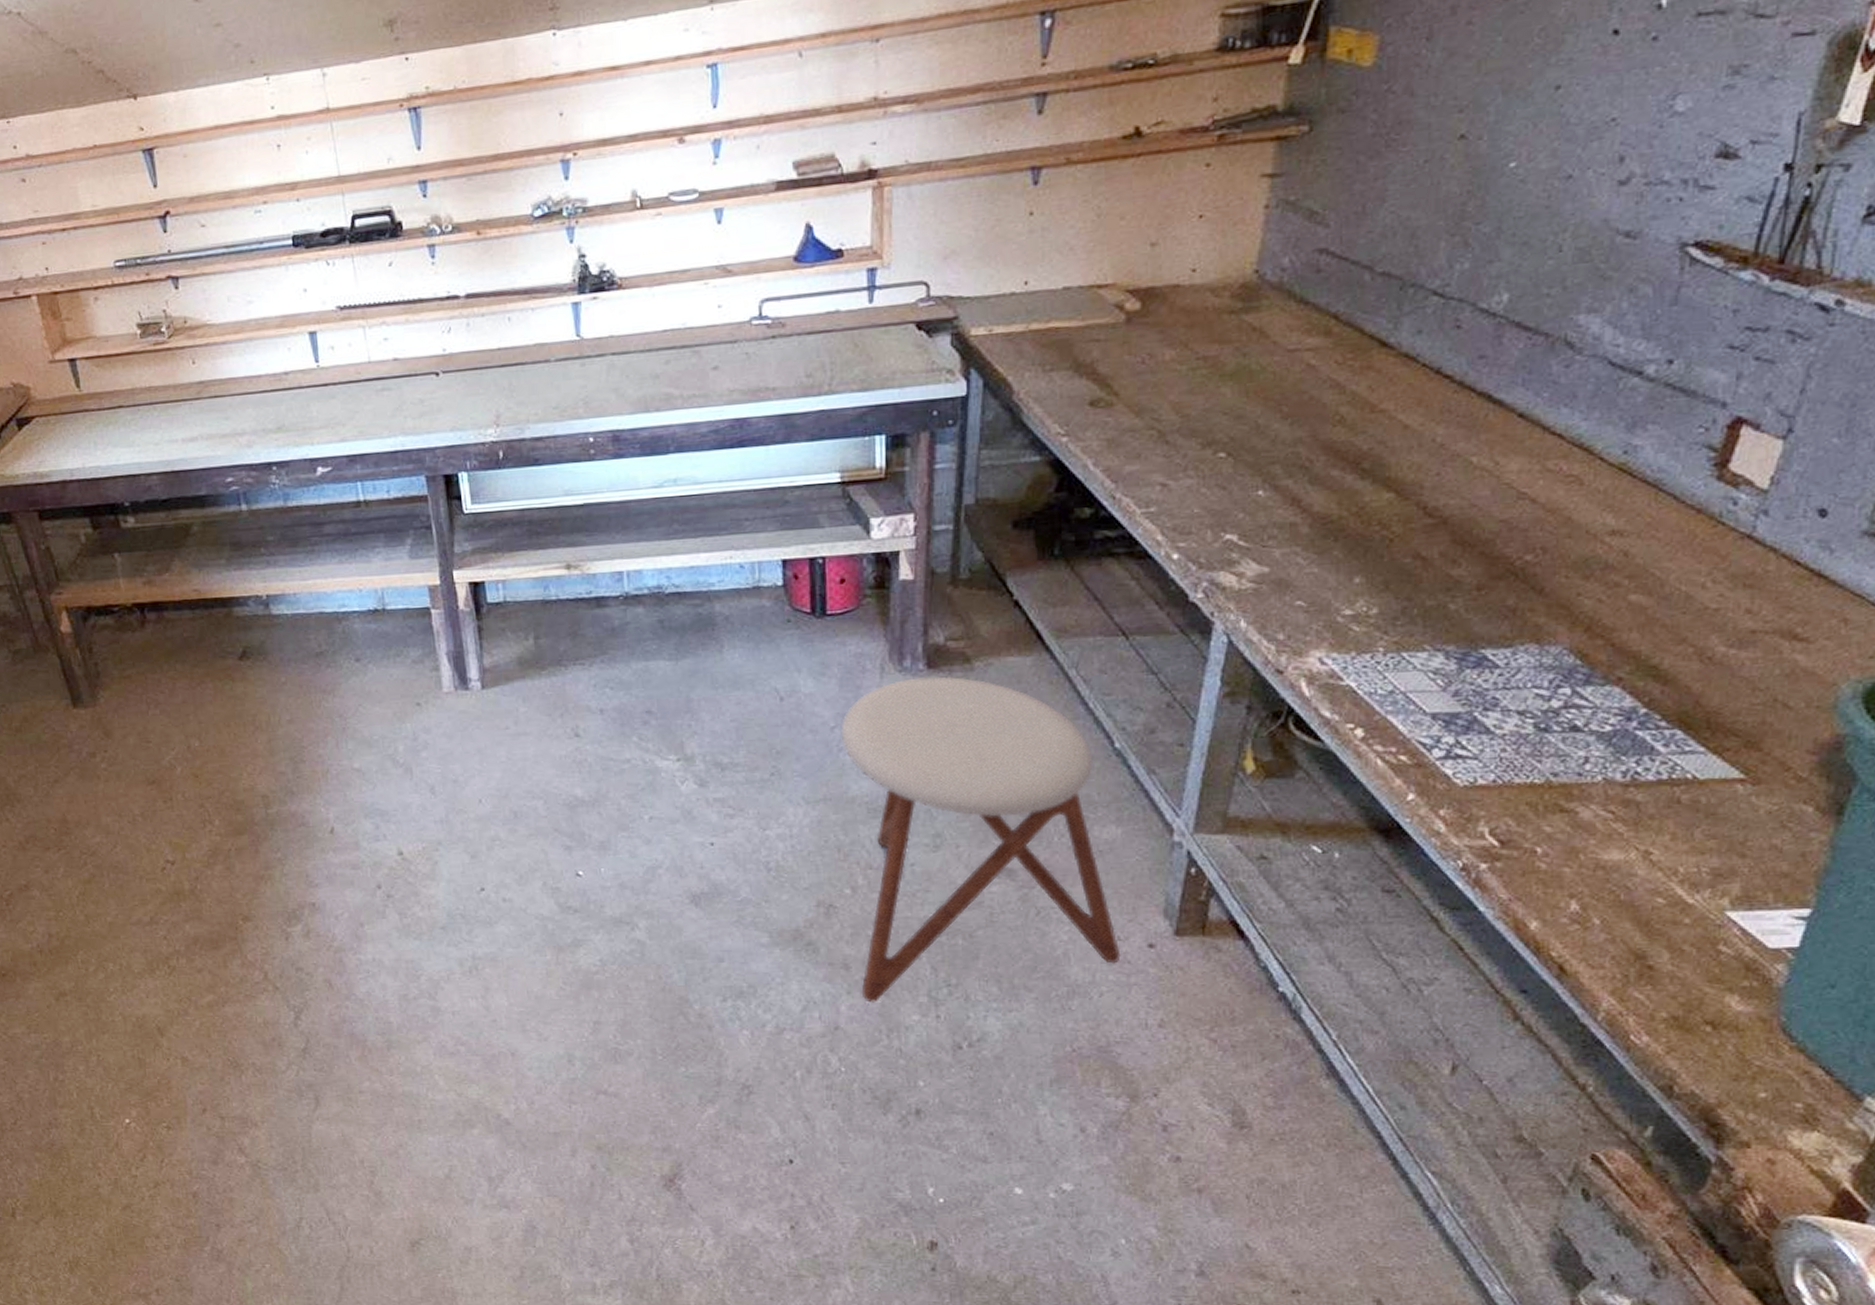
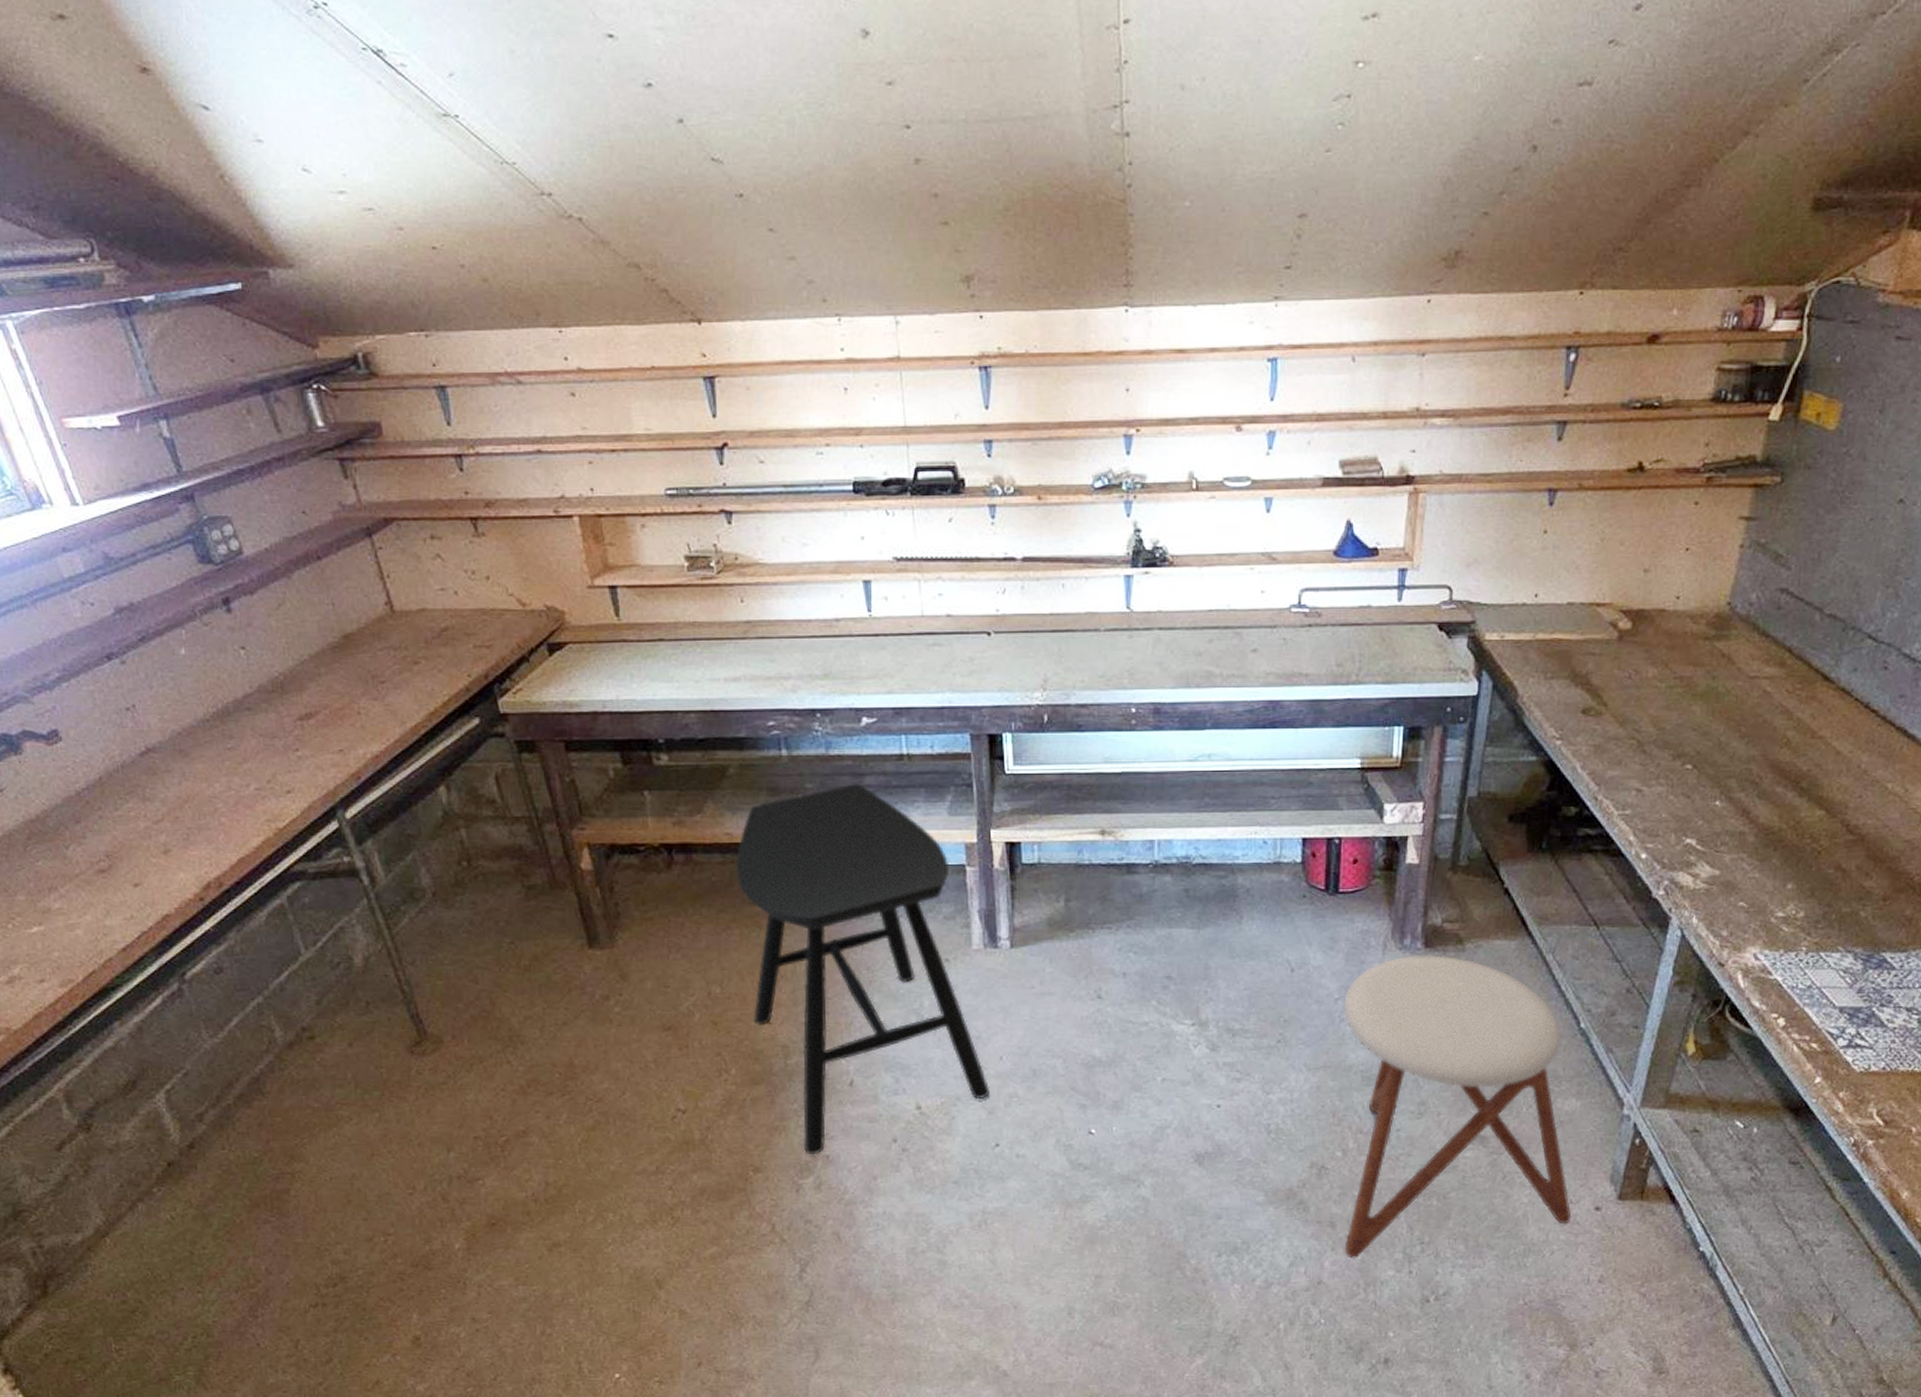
stool: none [205,533,472,902] -> present [736,784,990,1154]

